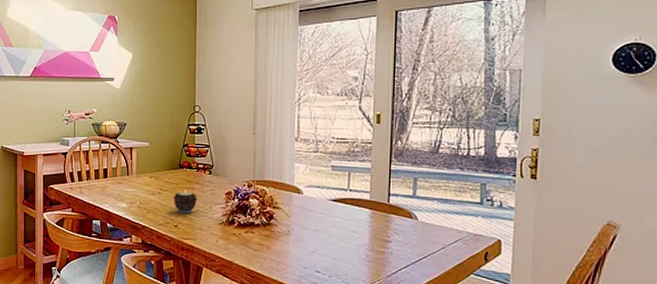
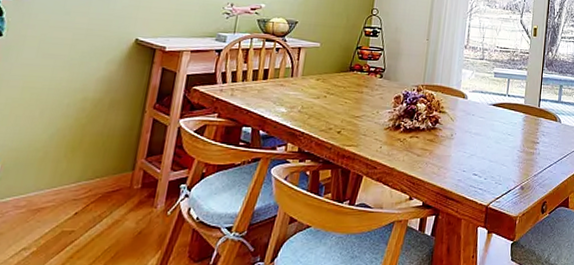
candle: present [173,189,198,214] -> none [339,93,366,119]

